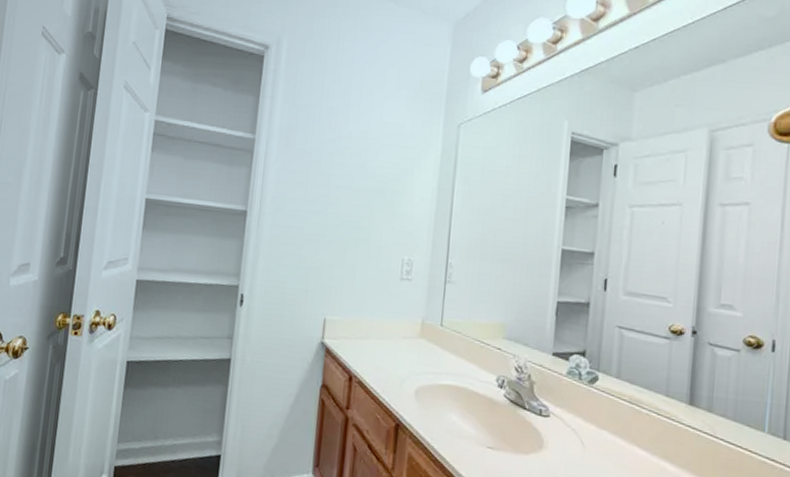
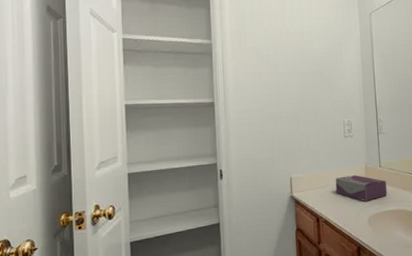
tissue box: none [378,329,448,367] -> present [335,175,388,201]

